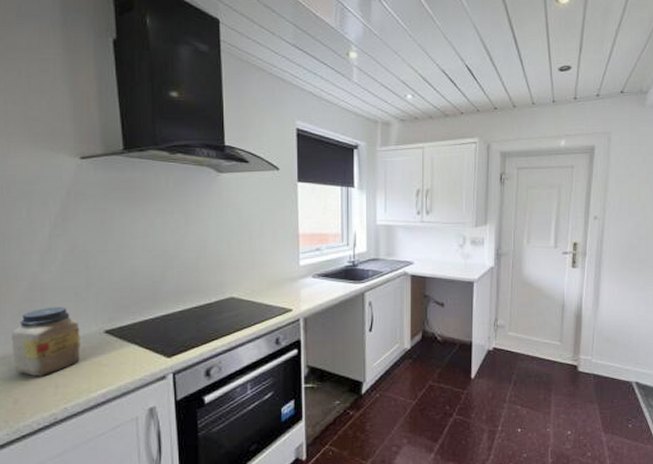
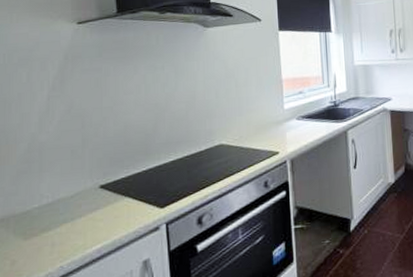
jar: present [12,307,80,377] -> none [10,165,76,237]

